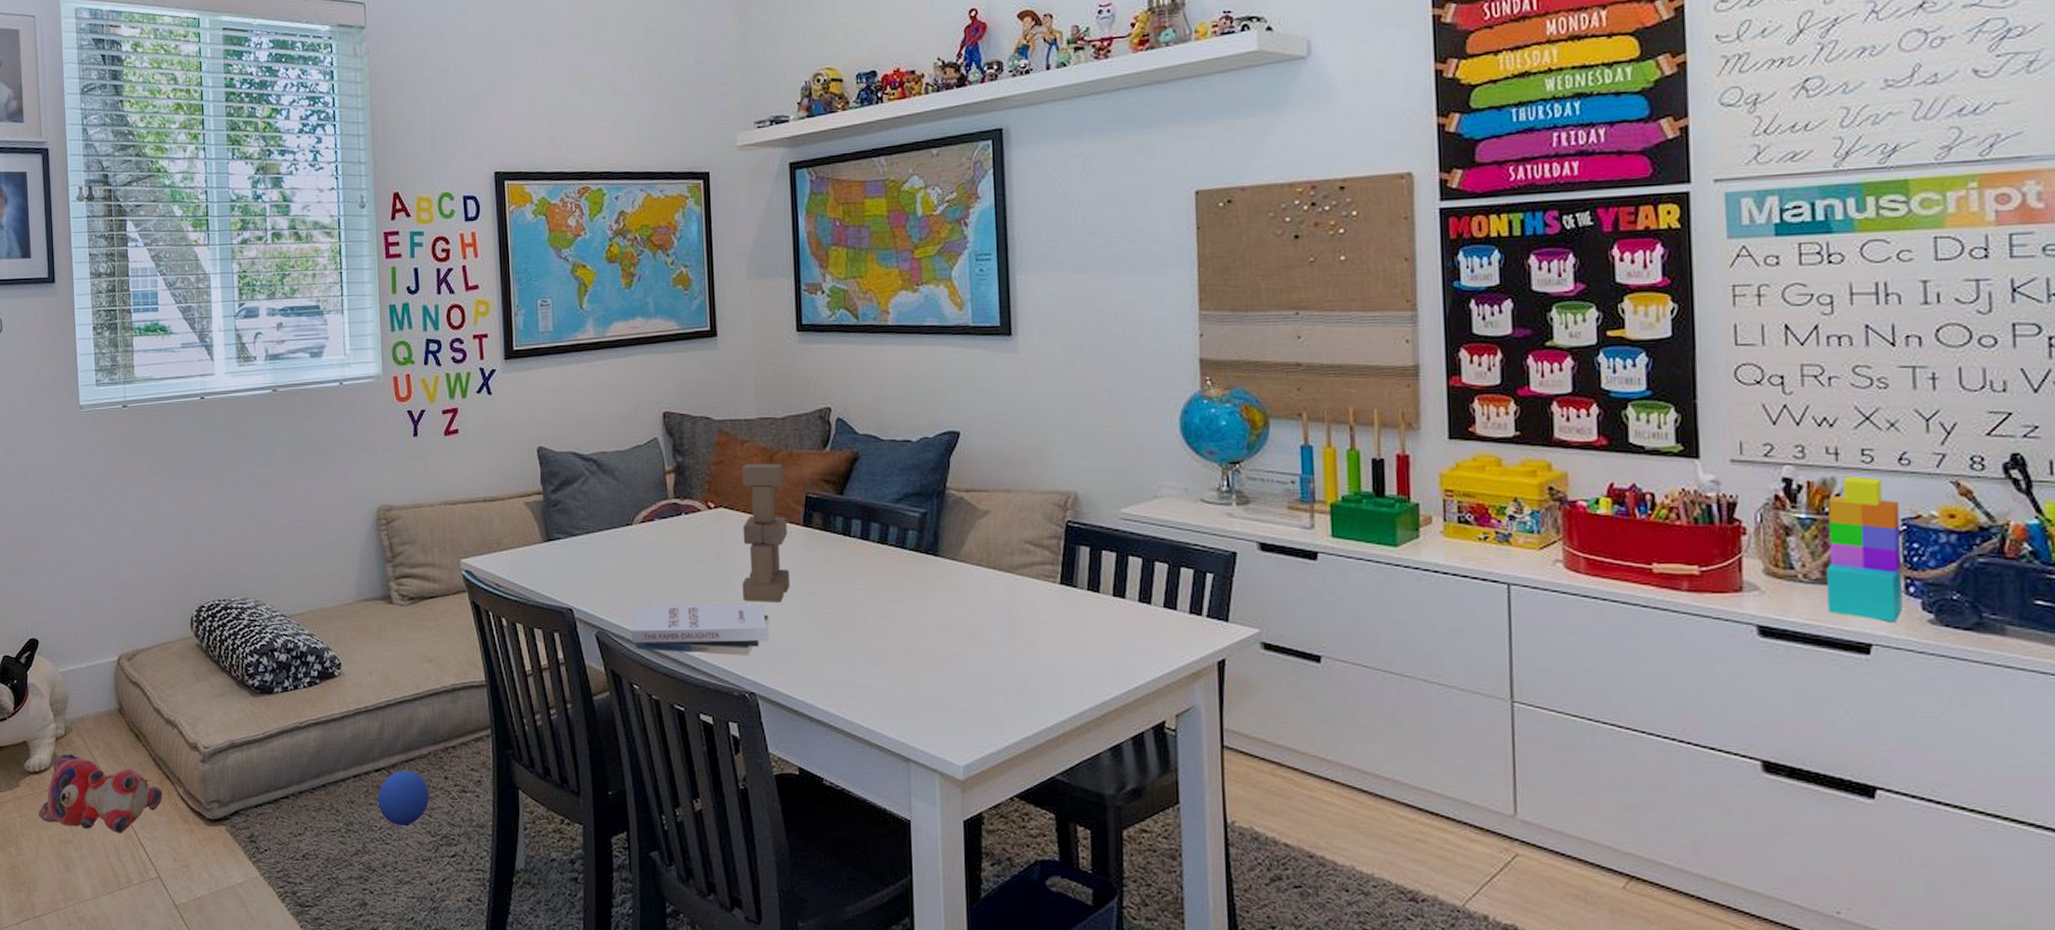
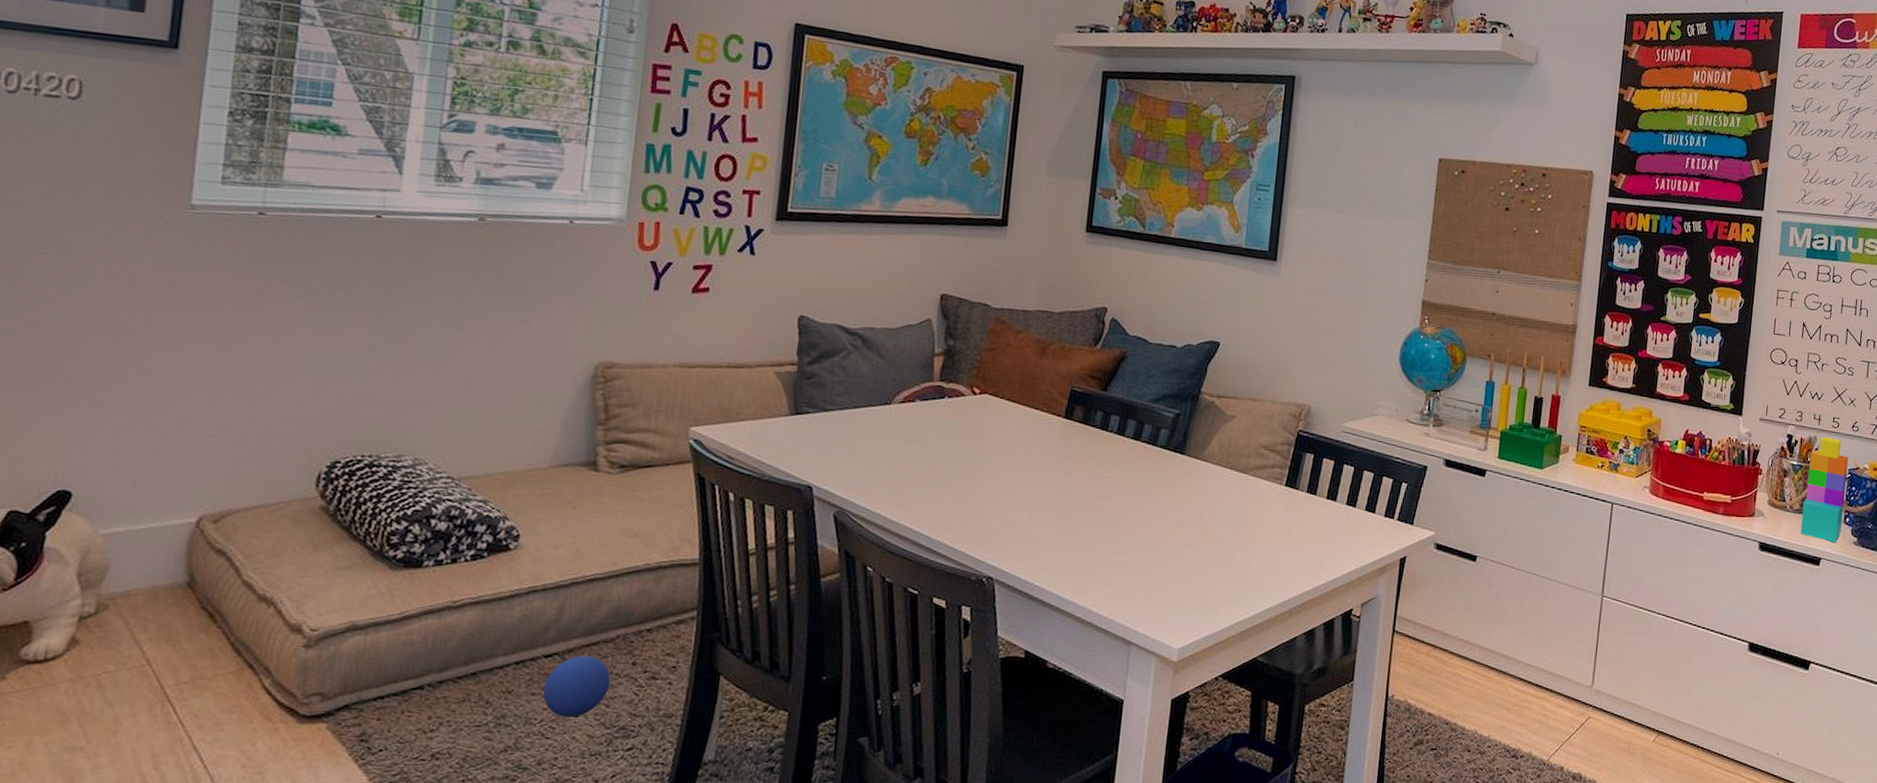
stuffed animal: present [38,754,163,834] -> none [31,638,239,737]
books: present [631,603,769,656] -> none [873,486,1018,541]
toy blocks: present [741,463,791,603] -> none [994,353,1053,490]

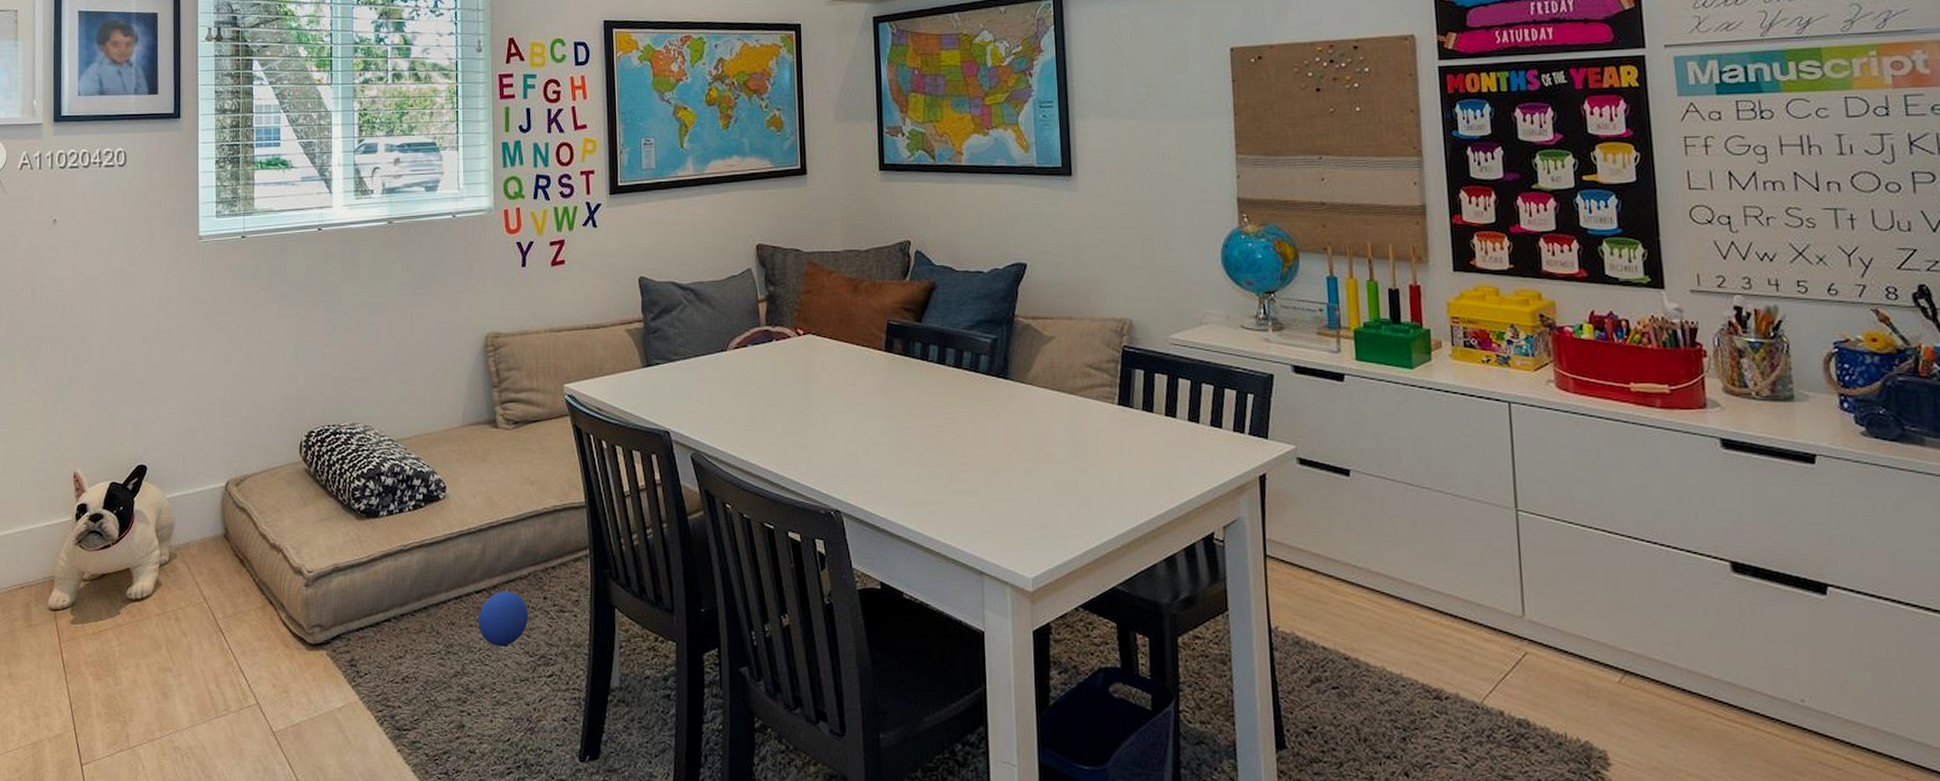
toy blocks: present [1800,436,1849,543] -> none [1772,304,1839,435]

